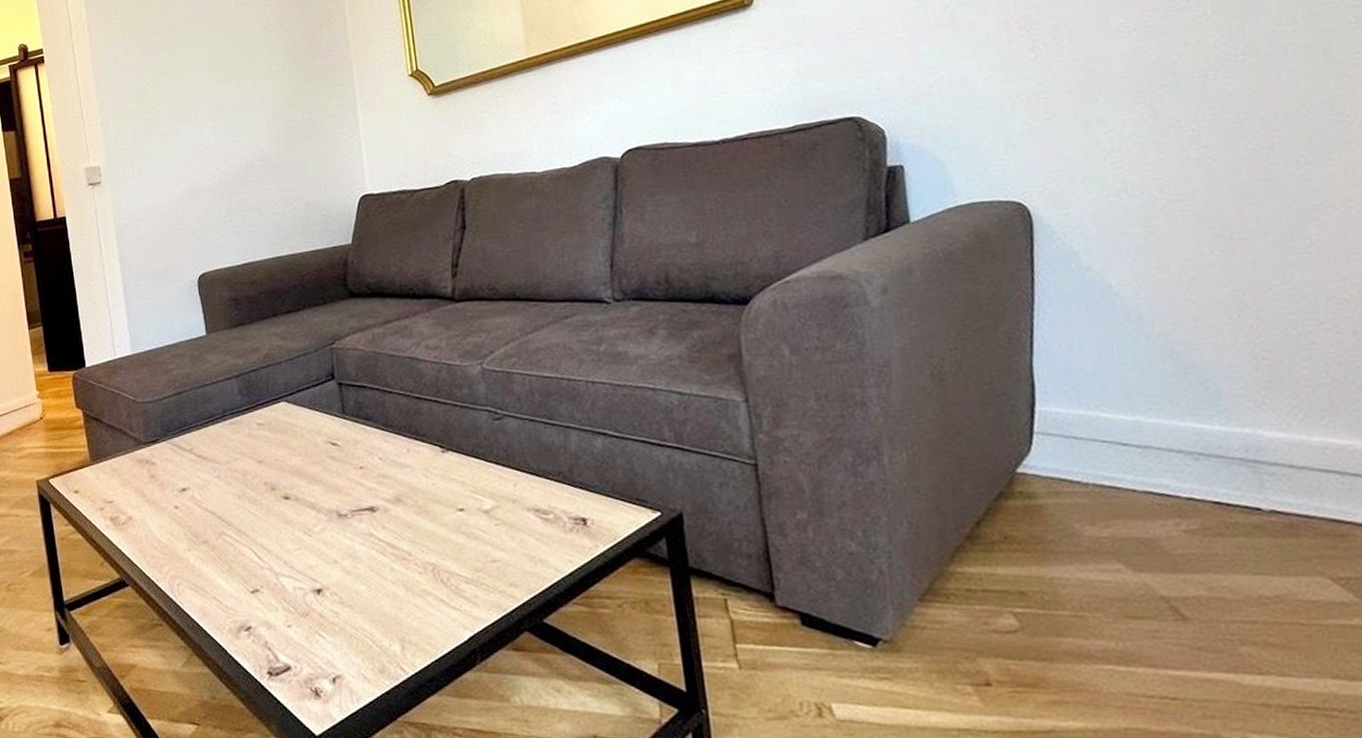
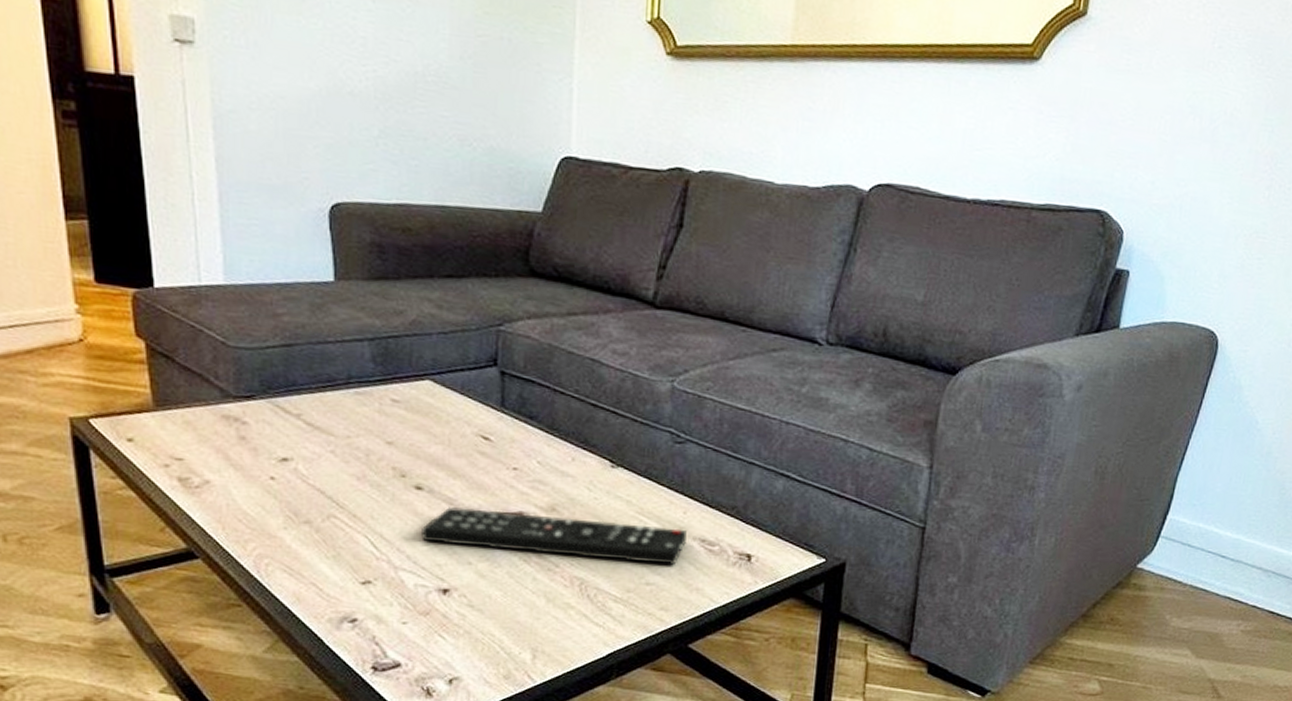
remote control: none [292,502,522,547] -> present [420,507,687,565]

